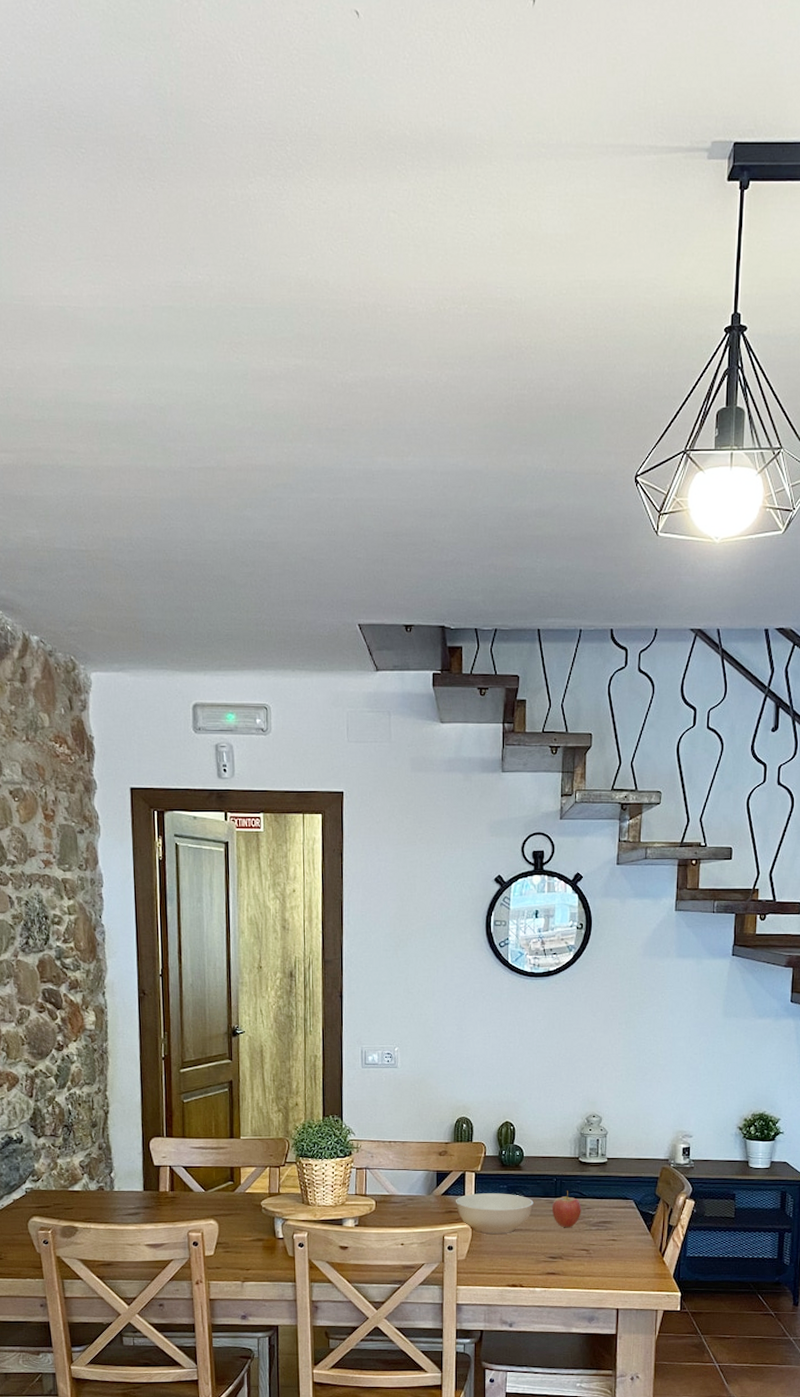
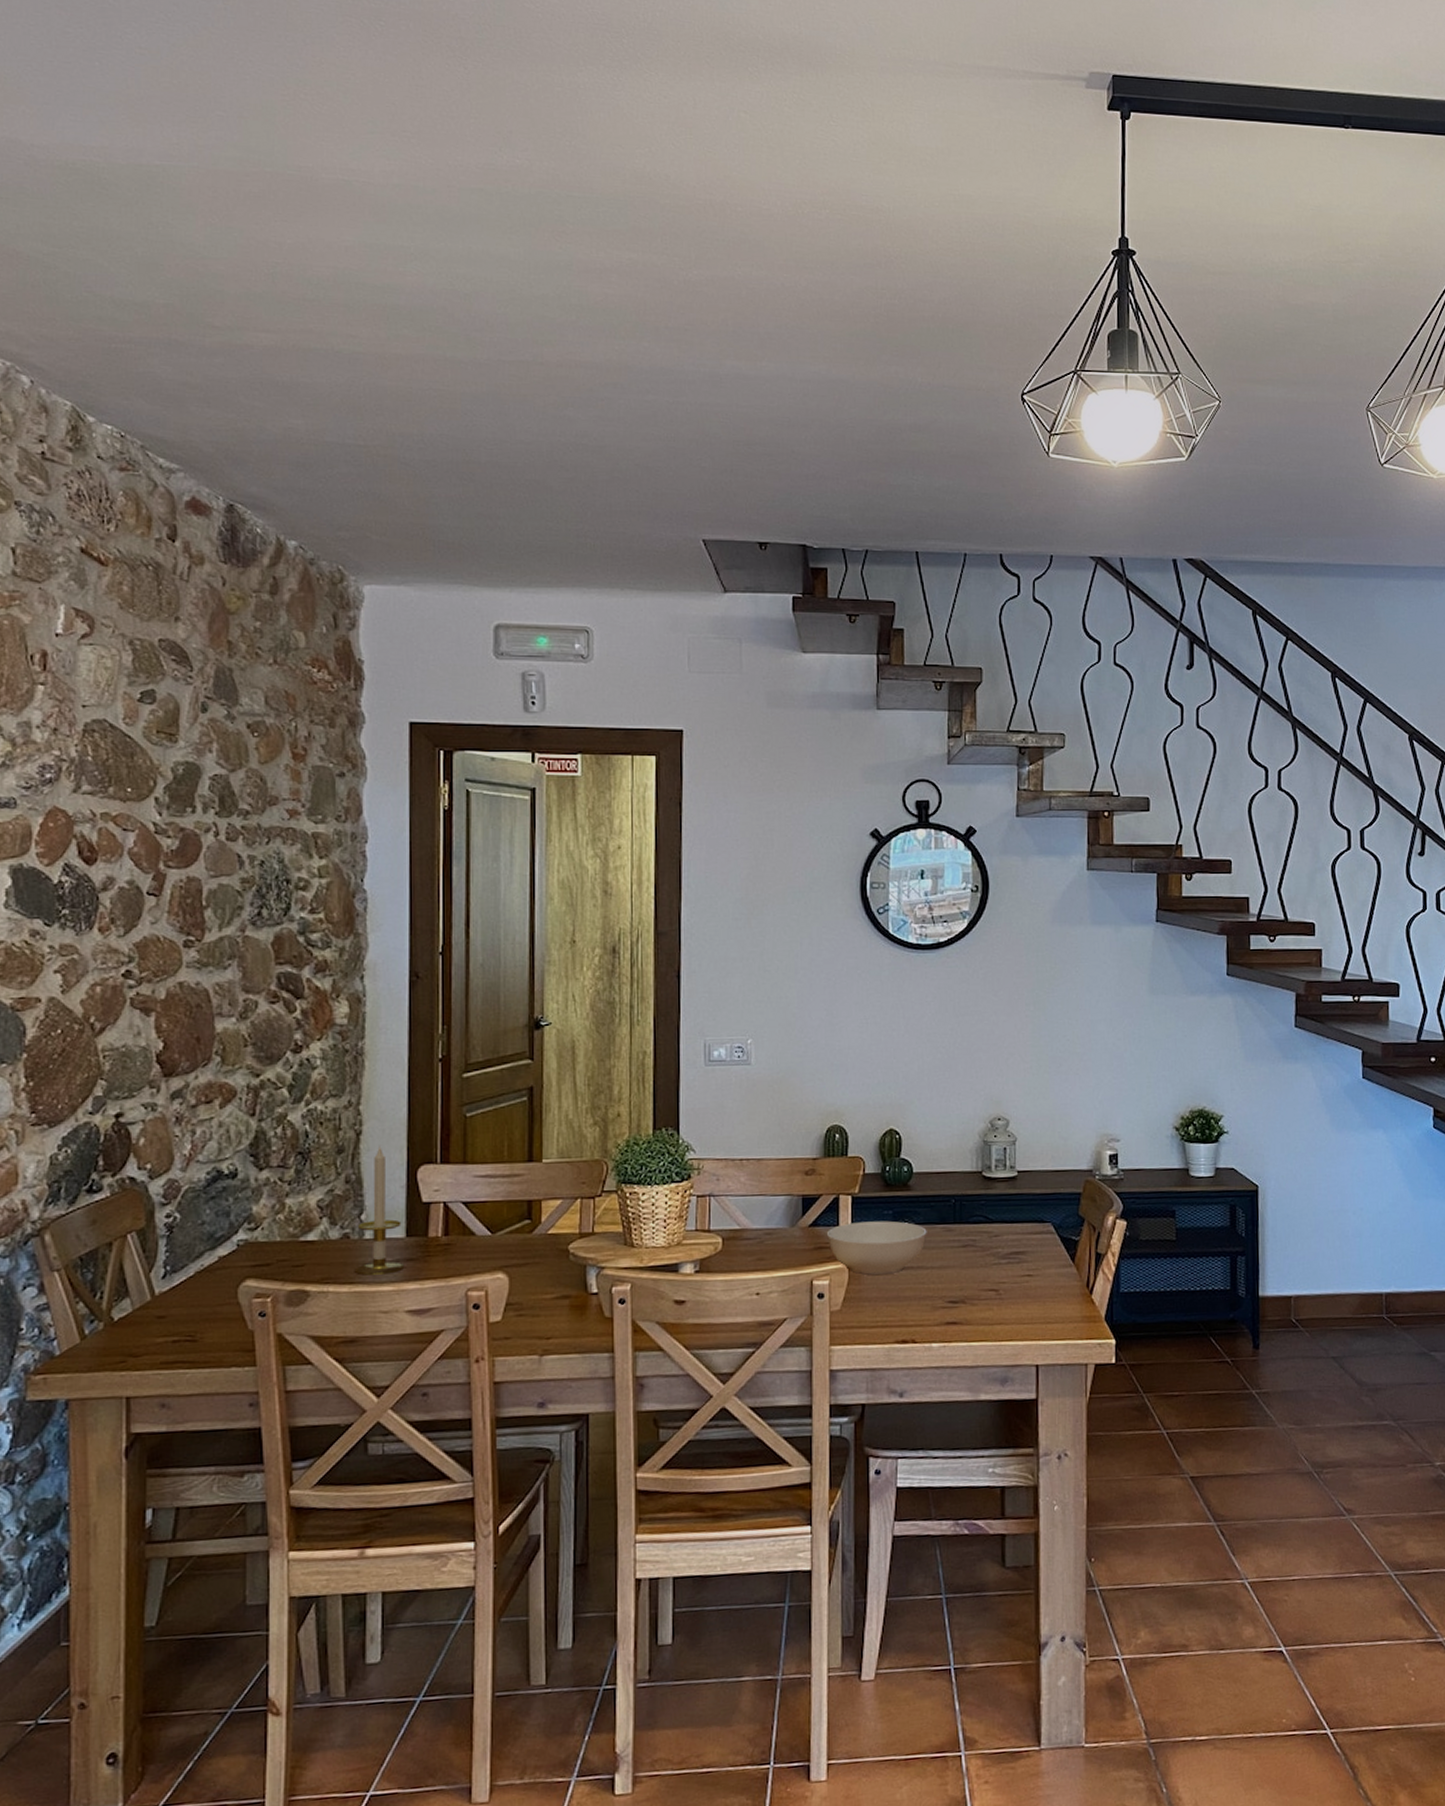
candle: none [108,1123,144,1219] -> present [354,1146,405,1277]
fruit: present [551,1190,581,1228] -> none [950,1213,988,1263]

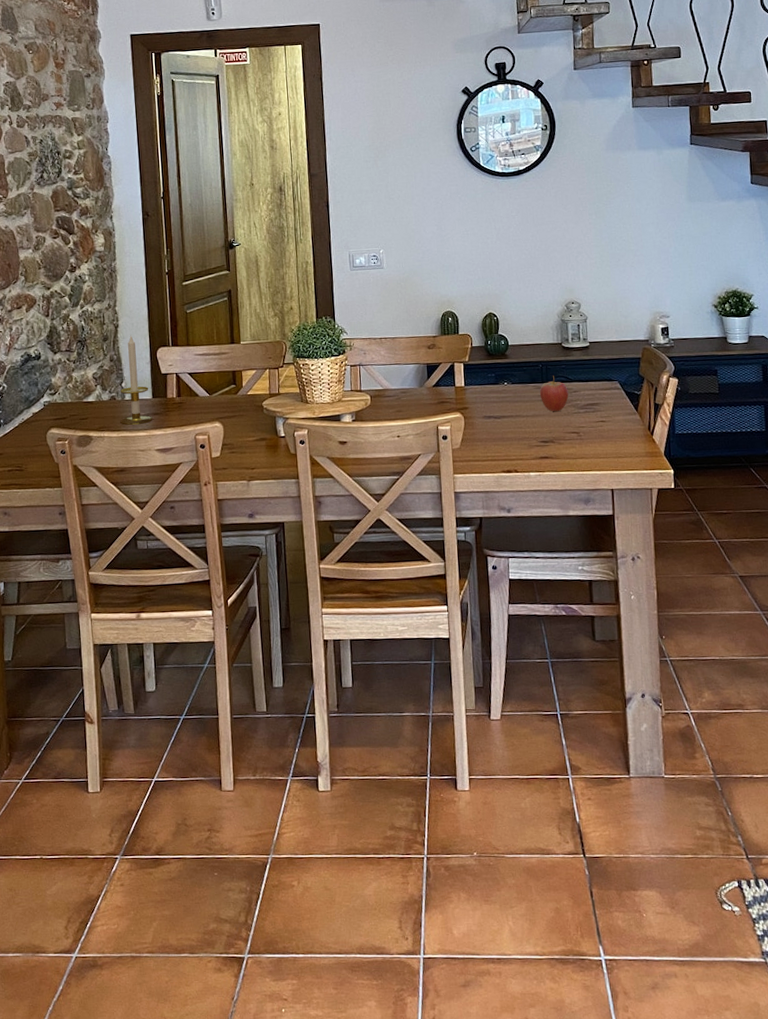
bowl: present [826,1220,927,1276] -> none [446,381,522,422]
fruit: none [950,1213,988,1263] -> present [539,375,569,412]

